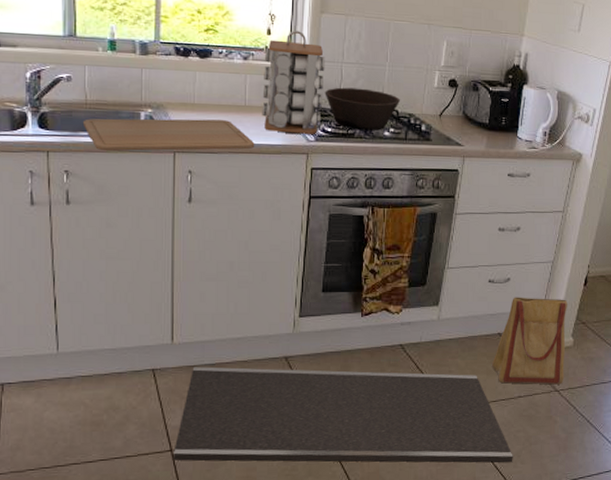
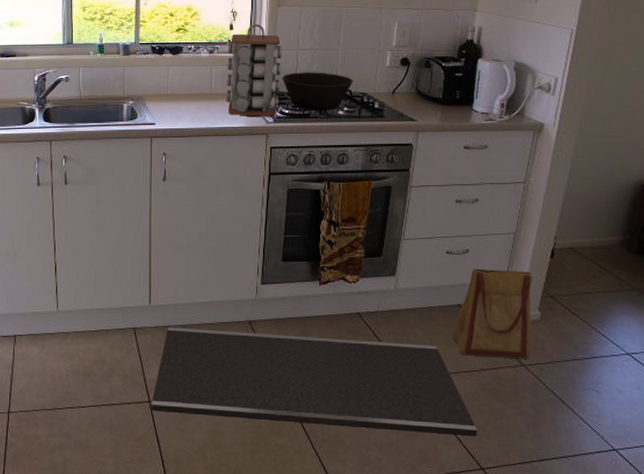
chopping board: present [82,118,255,152] -> none [77,107,220,139]

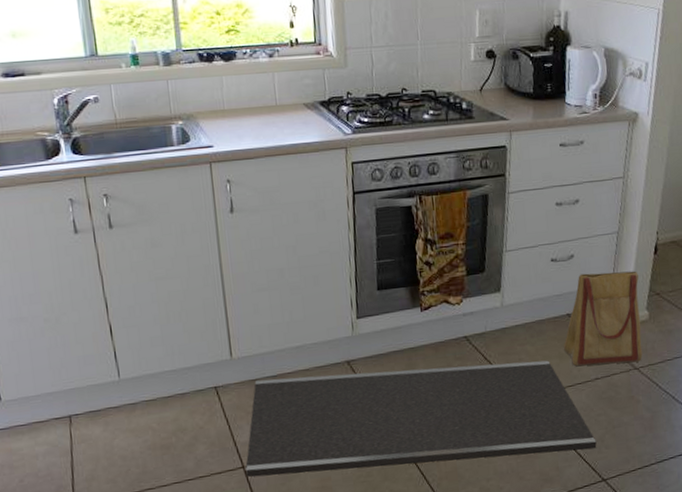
spice rack: present [226,23,282,116] -> none [290,19,356,129]
bowl: present [282,72,354,110] -> none [356,71,438,117]

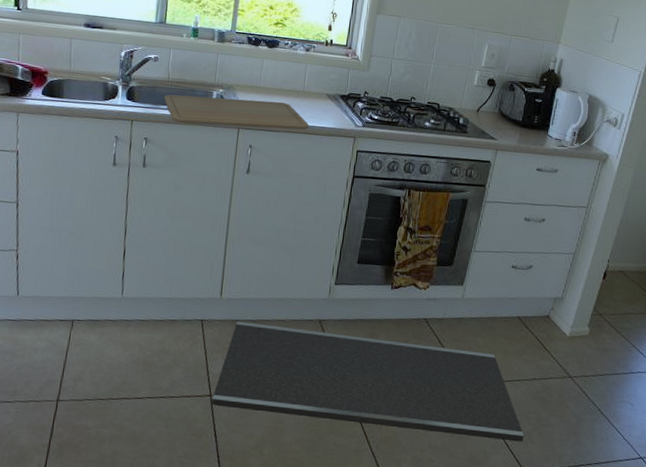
chopping board: none [115,123,291,170] -> present [163,94,309,130]
shopping bag: present [563,271,643,367] -> none [509,283,586,371]

